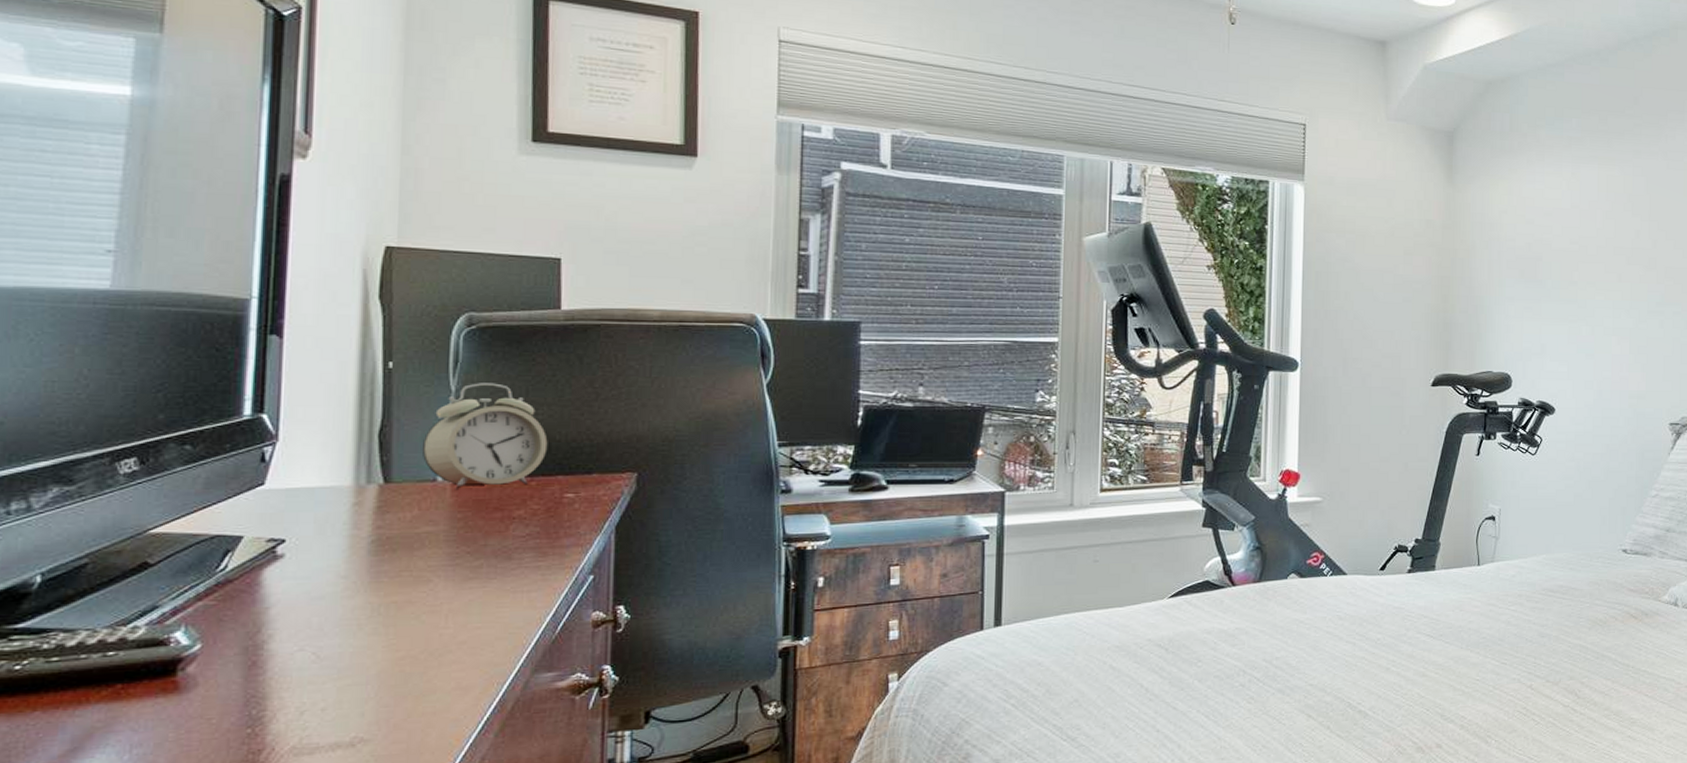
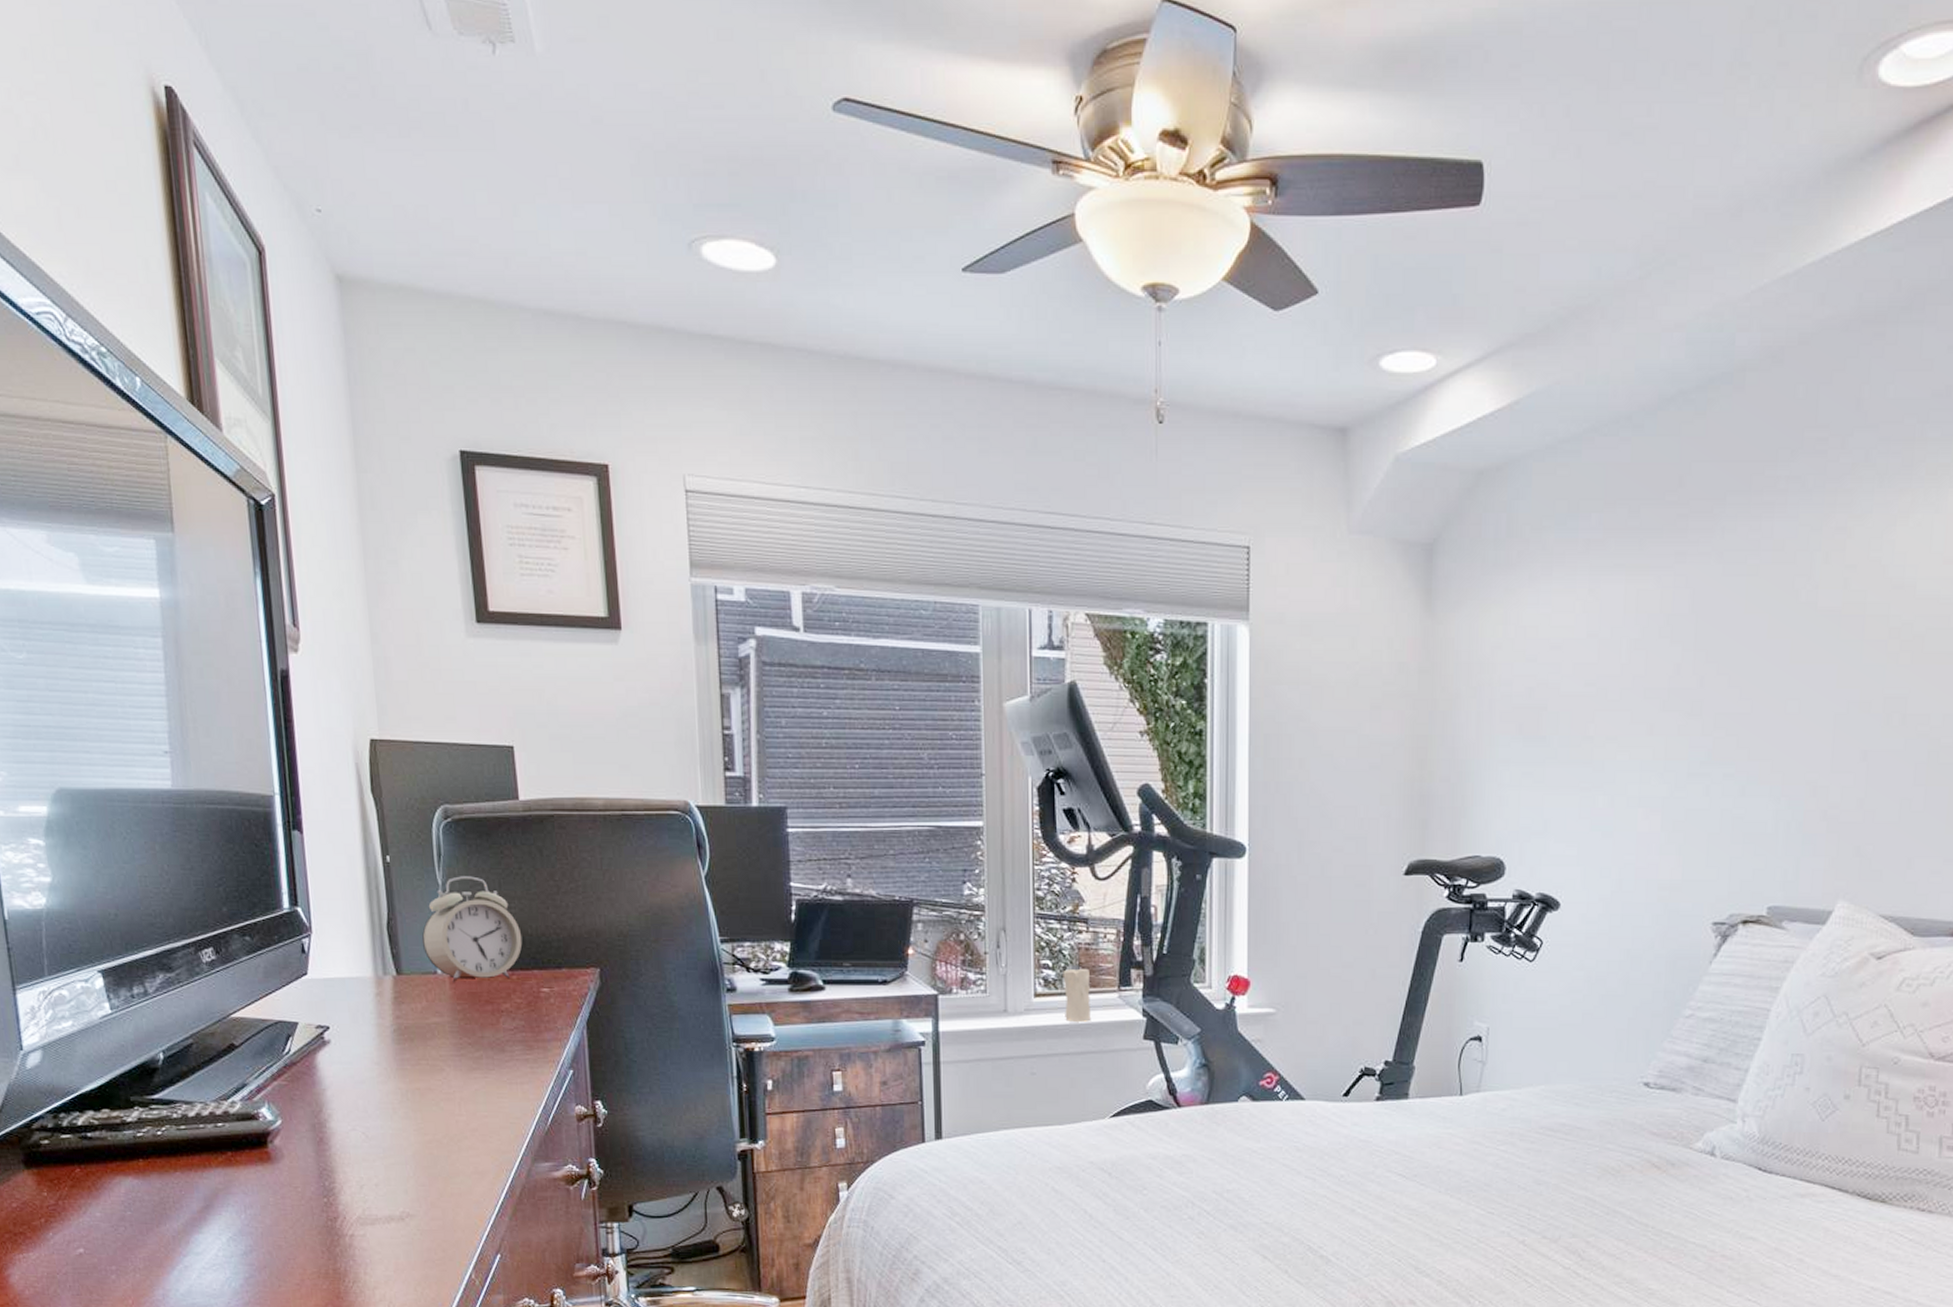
candle: none [1128,466,1154,513] -> present [1063,968,1092,1022]

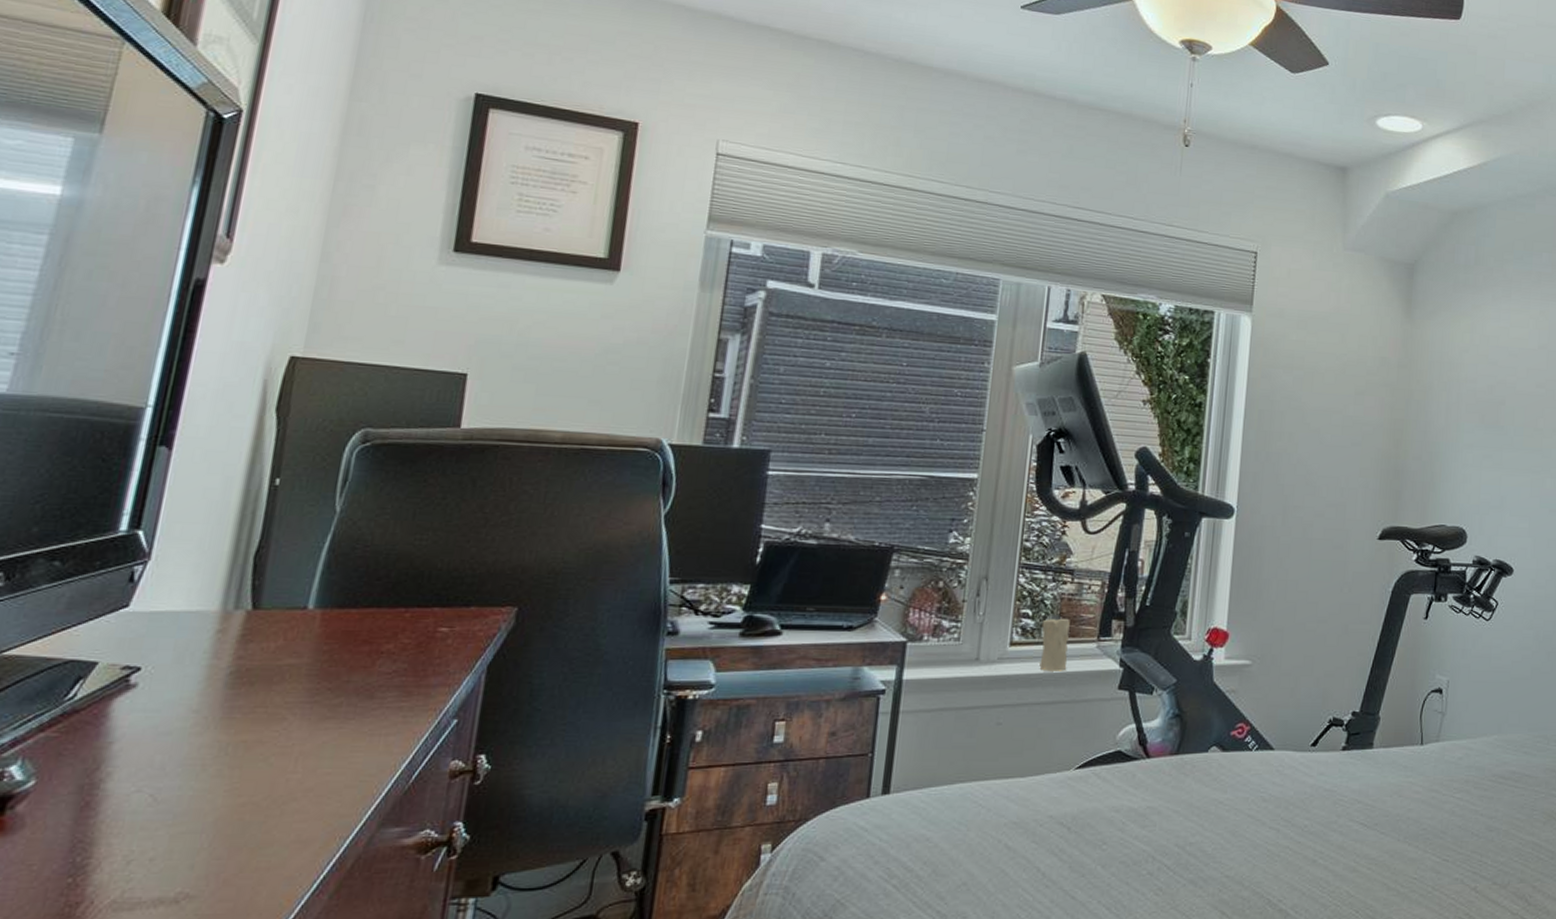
alarm clock: present [421,876,523,983] -> none [296,504,429,620]

